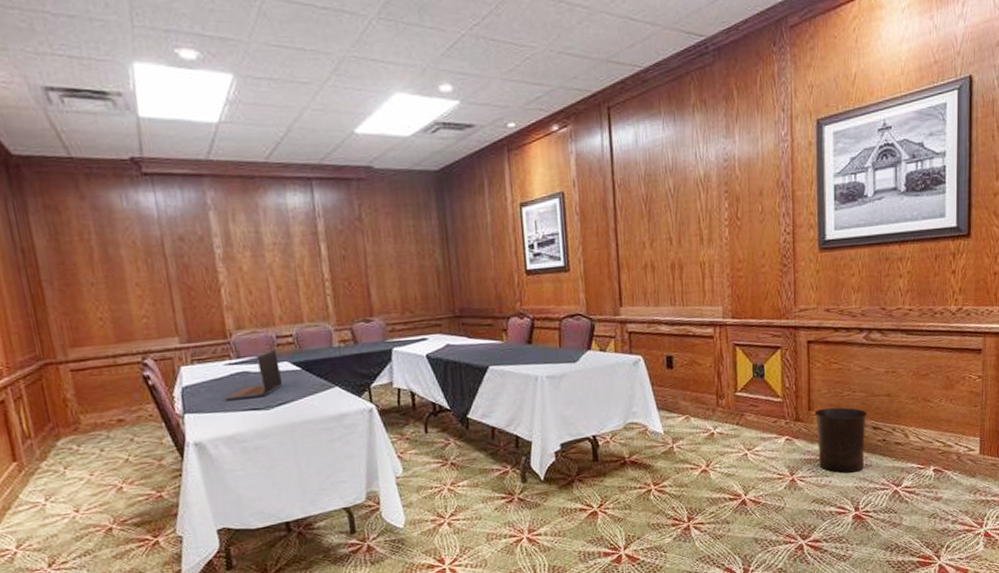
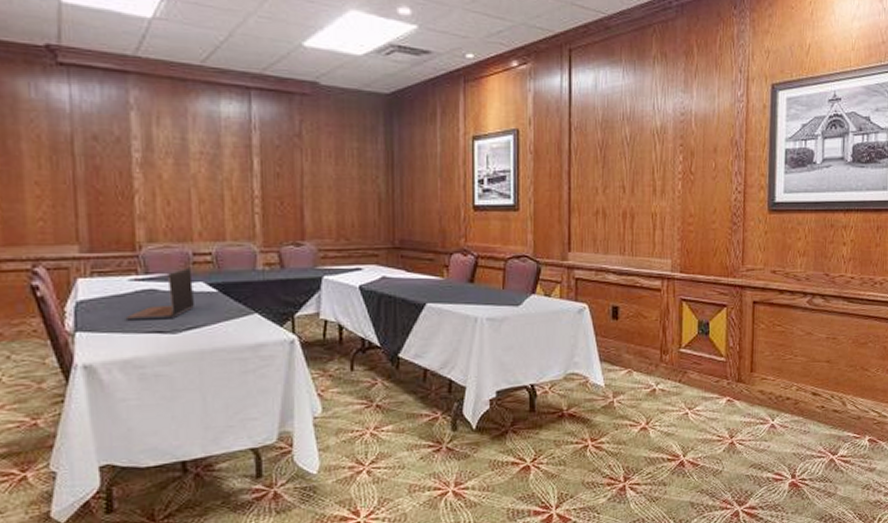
waste bin: present [814,407,867,474] -> none [756,370,807,439]

